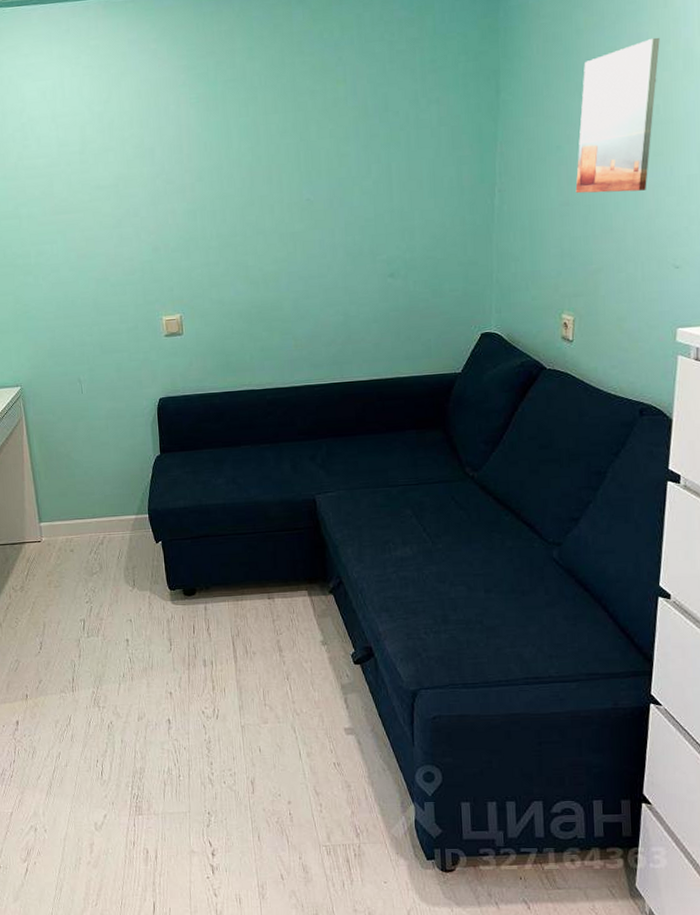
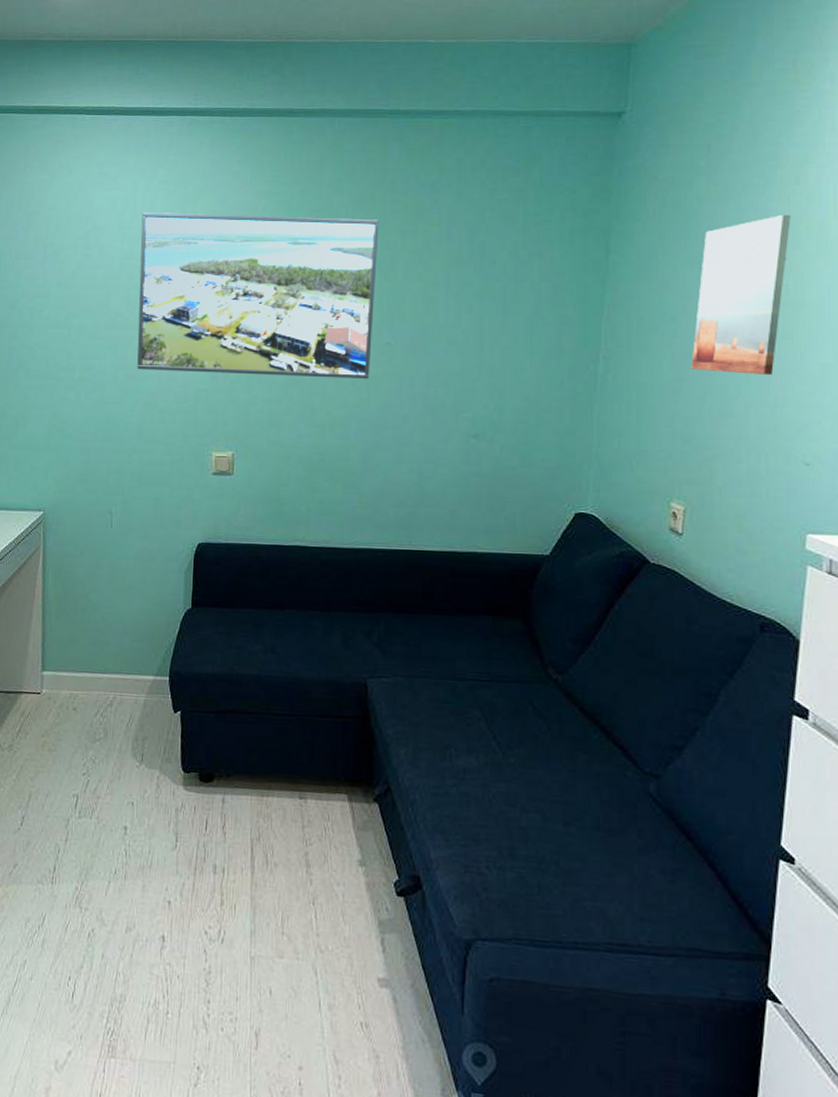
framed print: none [71,83,294,250] -> present [137,212,379,379]

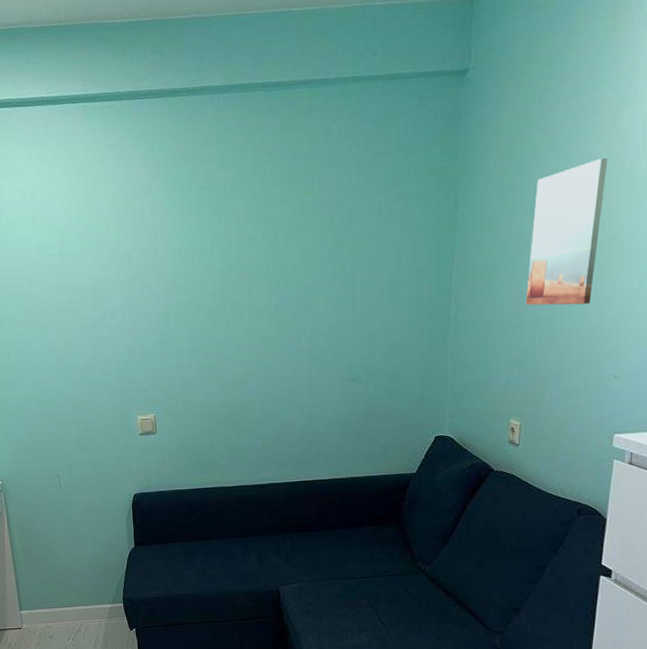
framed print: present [137,212,379,379] -> none [50,192,263,350]

